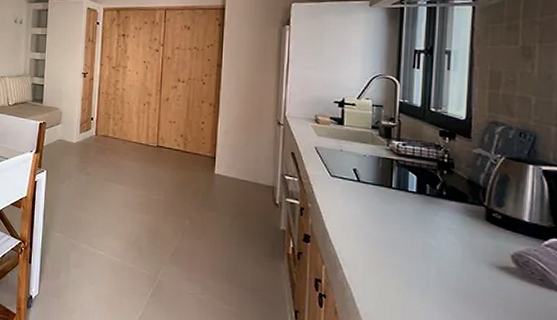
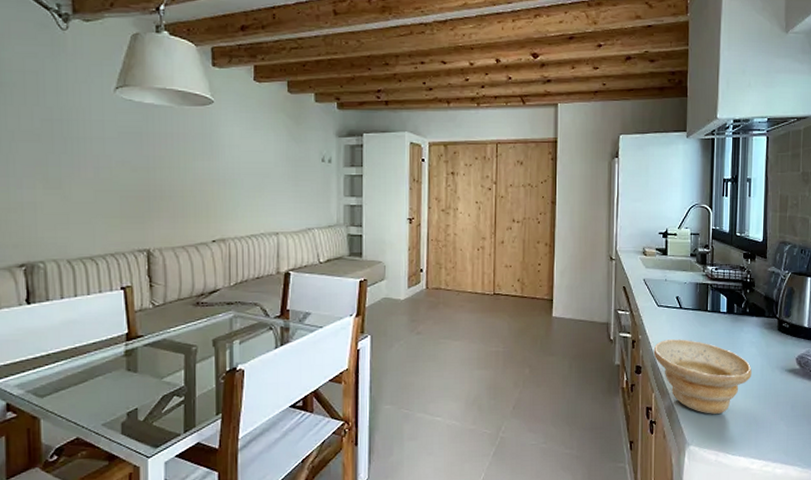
bowl: none [325,212,449,301] -> present [653,339,752,414]

